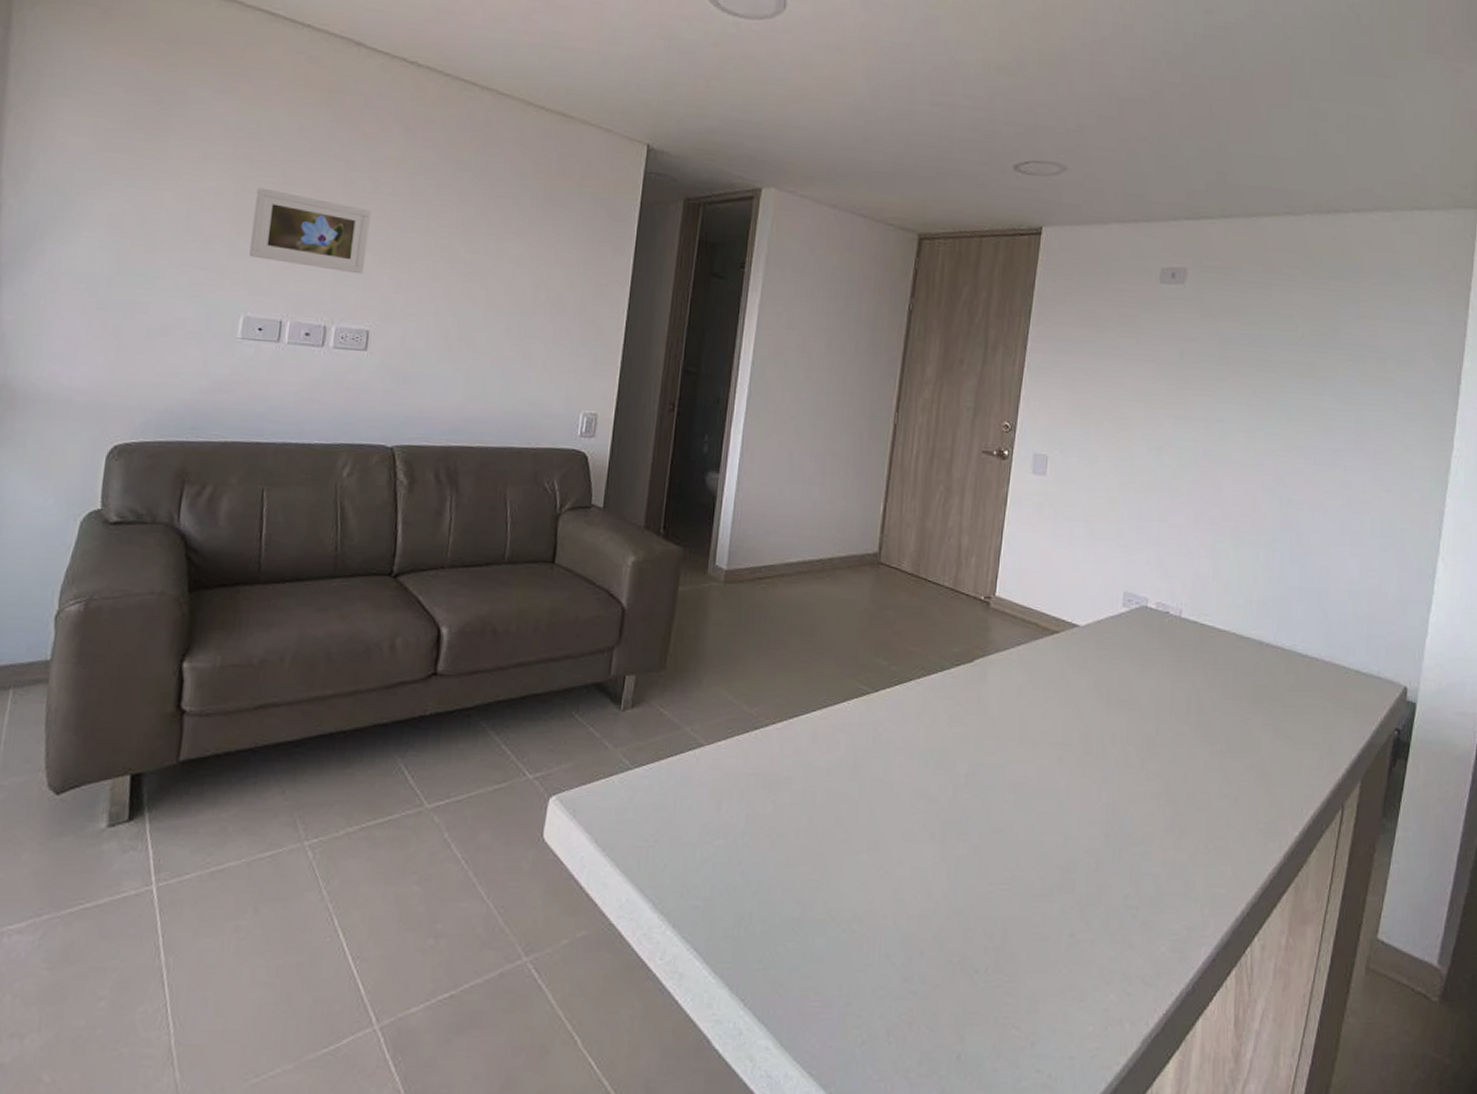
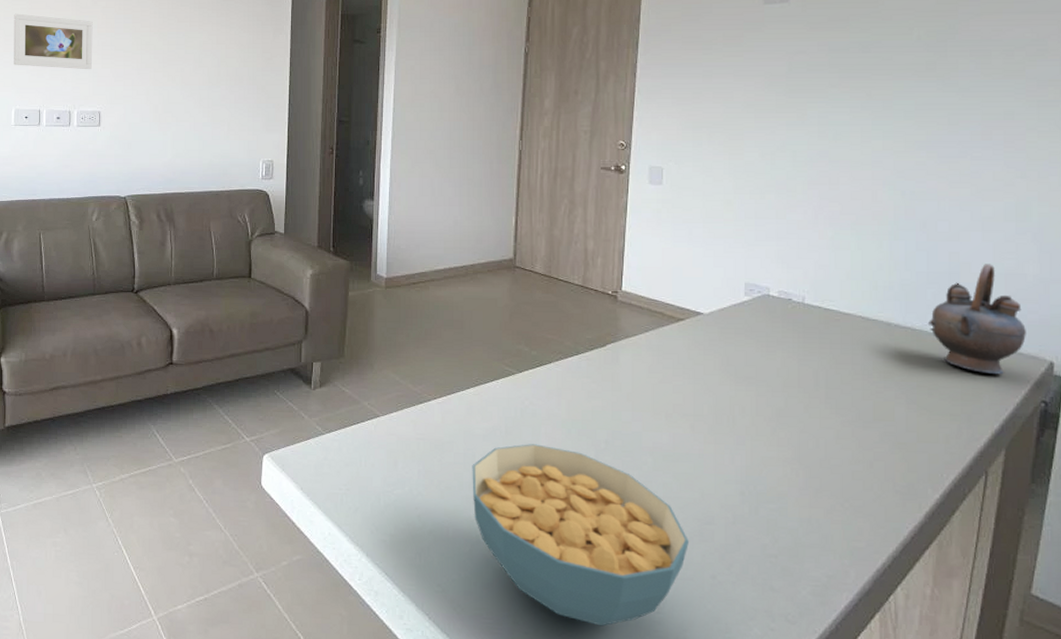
cereal bowl: none [809,779,1048,1002] -> present [472,444,689,626]
teapot: none [1296,580,1385,700] -> present [927,264,1026,375]

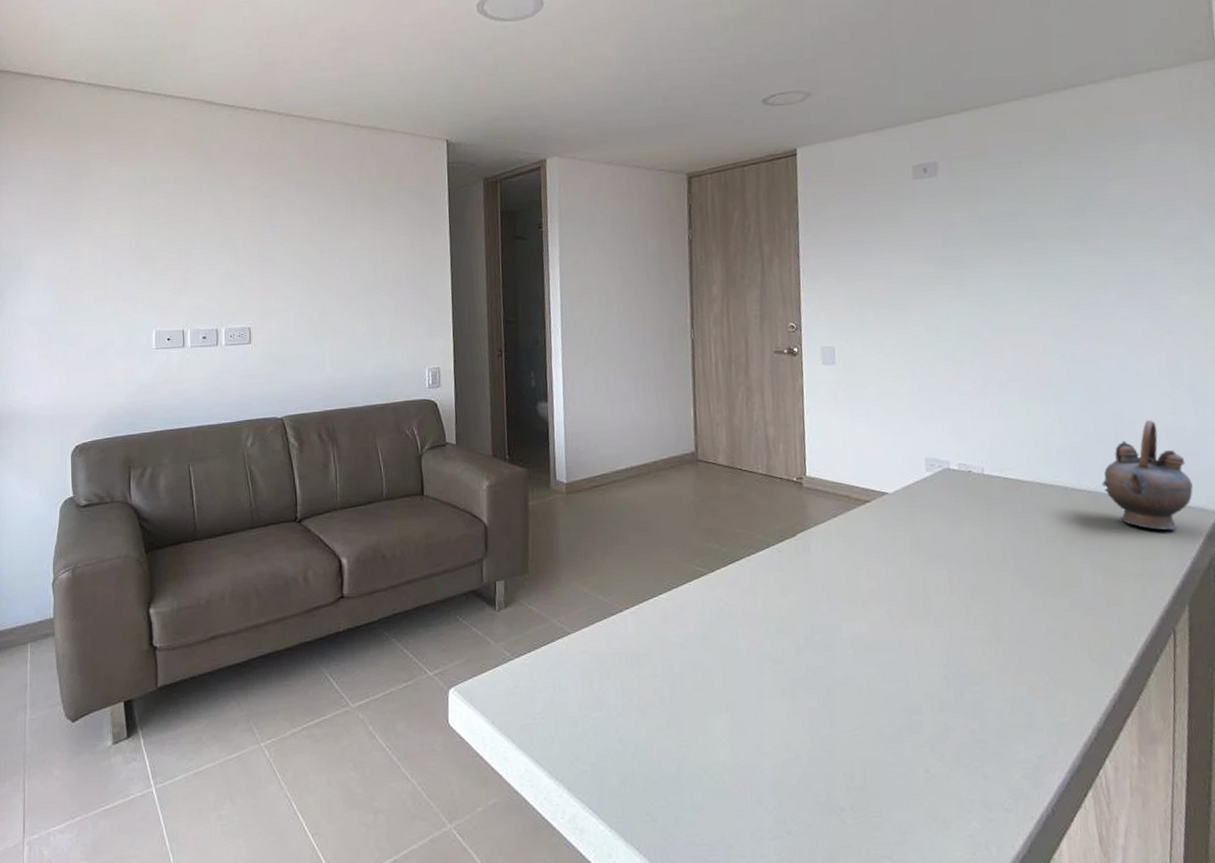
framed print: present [14,13,93,70] -> none [151,228,240,284]
cereal bowl: present [472,444,689,626] -> none [671,647,899,839]

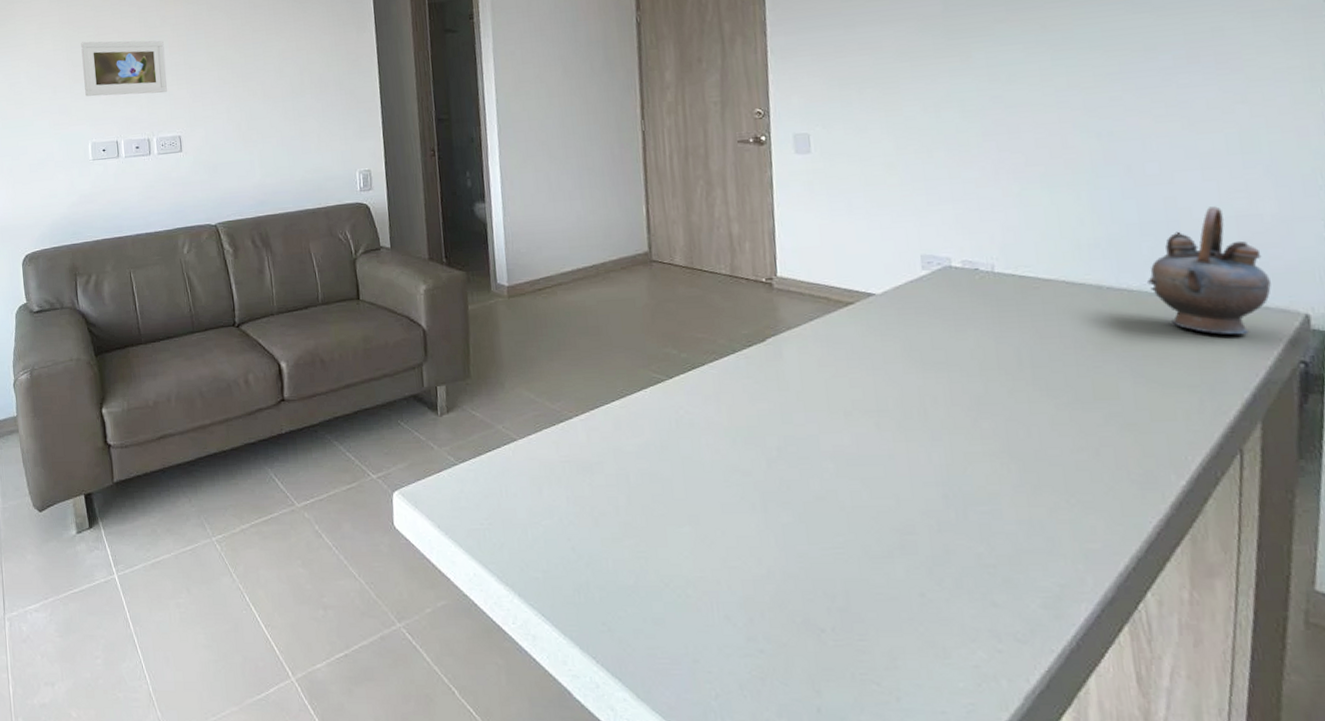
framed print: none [151,228,240,284] -> present [81,40,167,97]

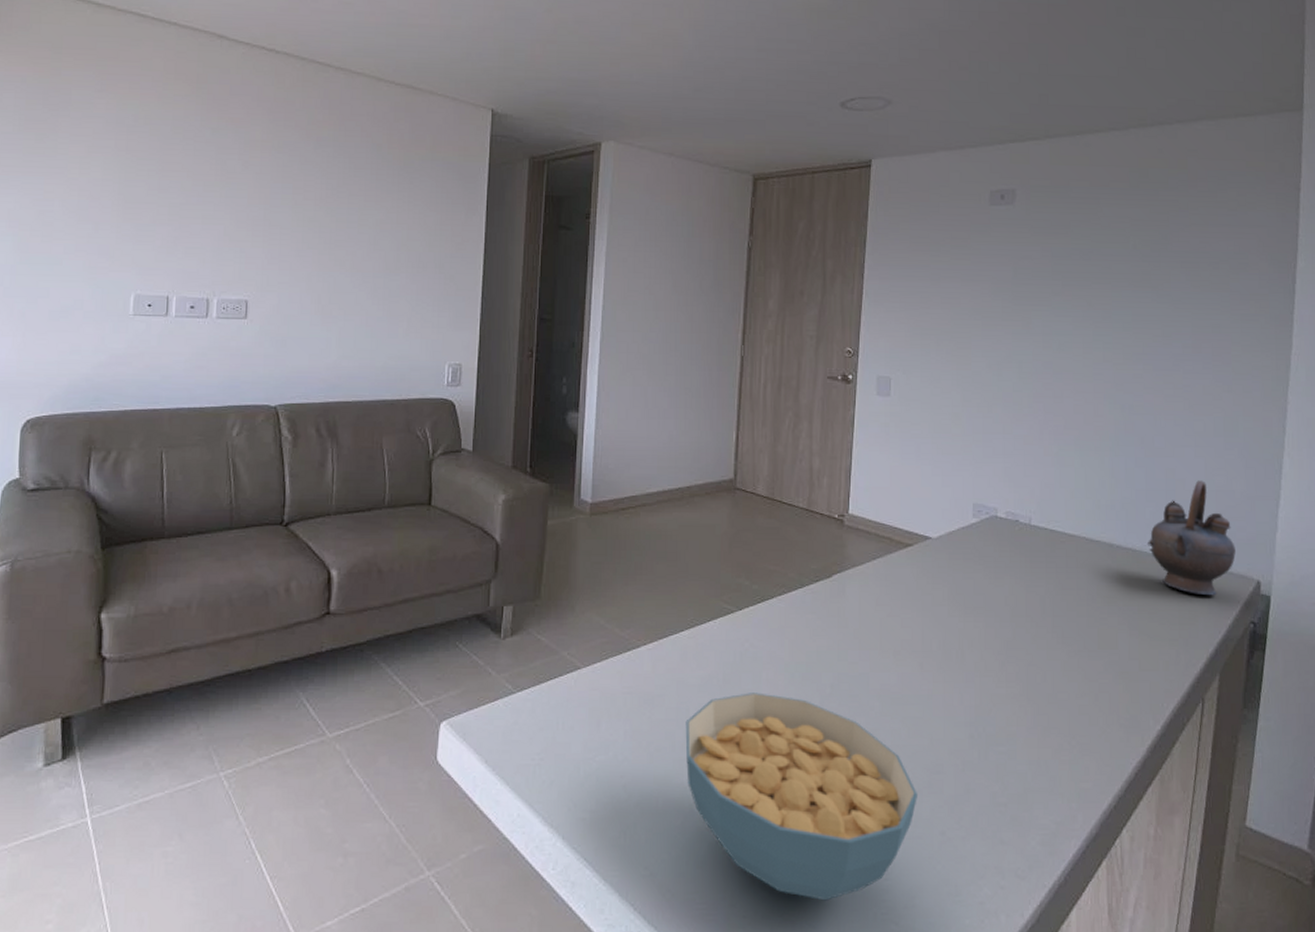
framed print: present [81,40,167,97] -> none [135,175,242,249]
cereal bowl: none [627,457,889,660] -> present [685,693,917,901]

